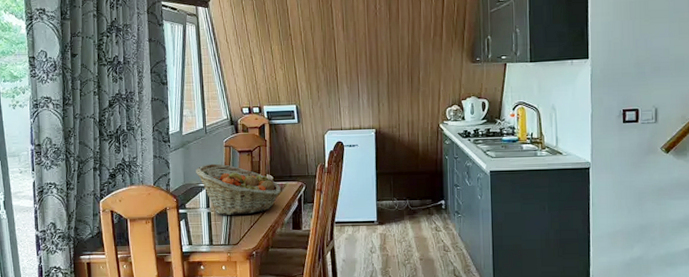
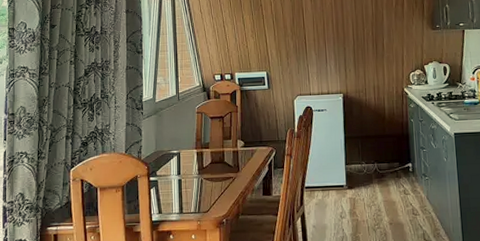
fruit basket: present [196,163,281,215] -> none [168,130,251,182]

